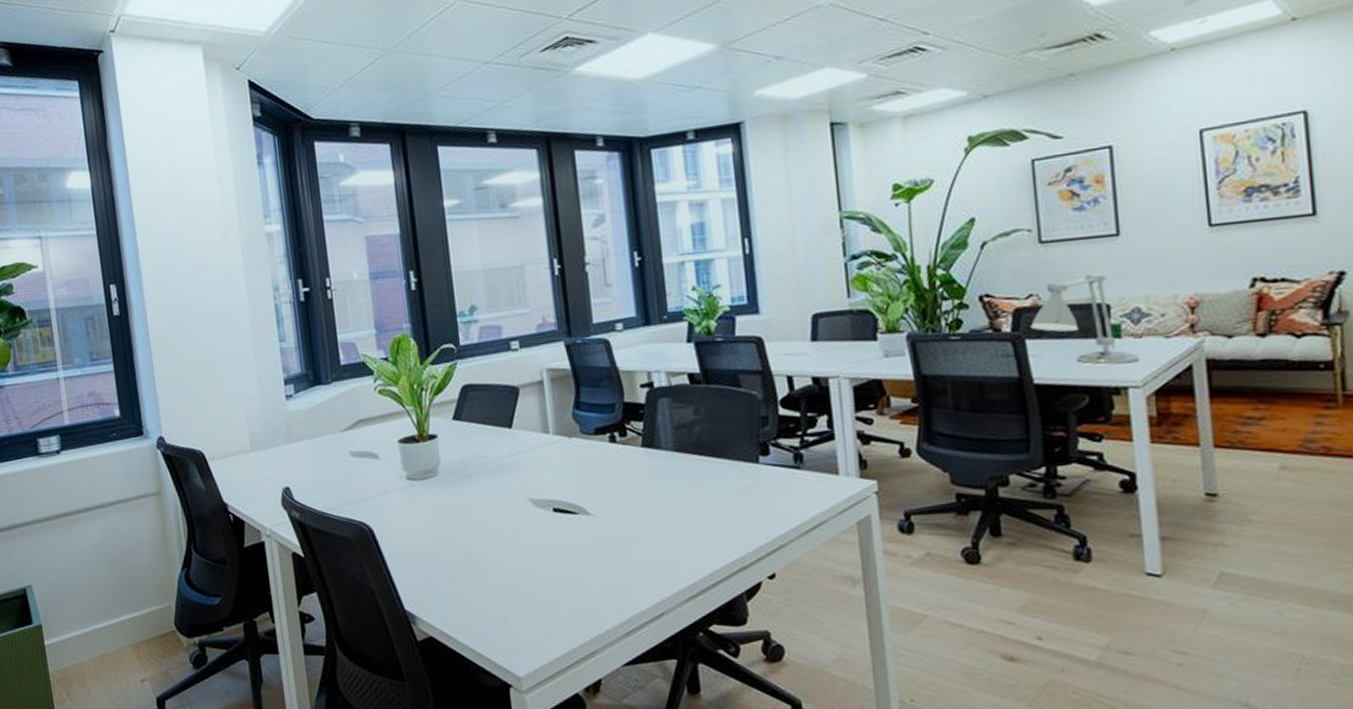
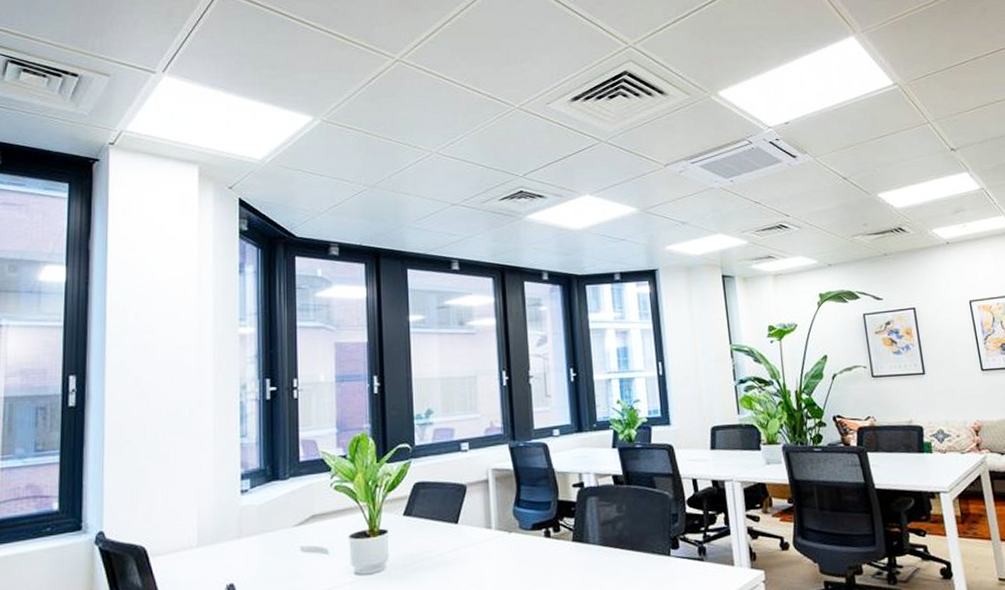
desk lamp: present [1030,273,1139,365] -> none [870,402,945,474]

